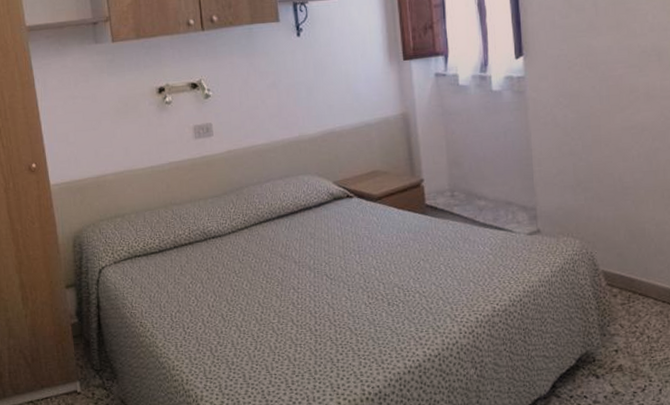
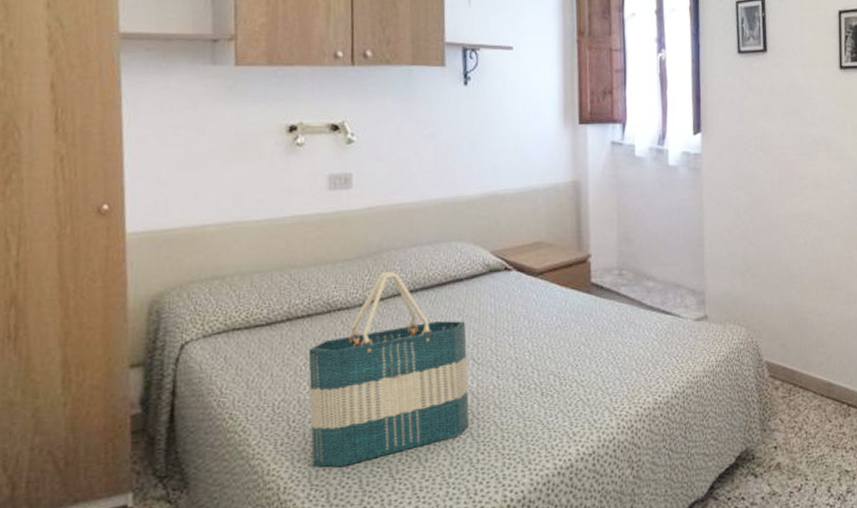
tote bag: none [193,203,328,365] -> present [308,271,469,468]

